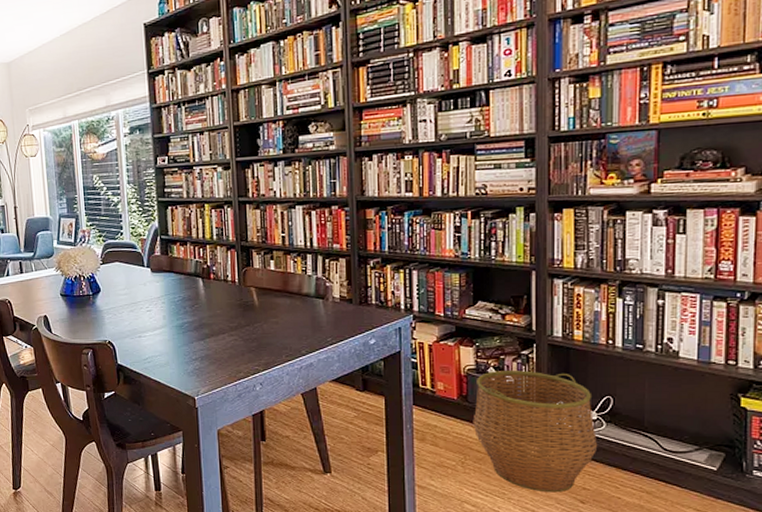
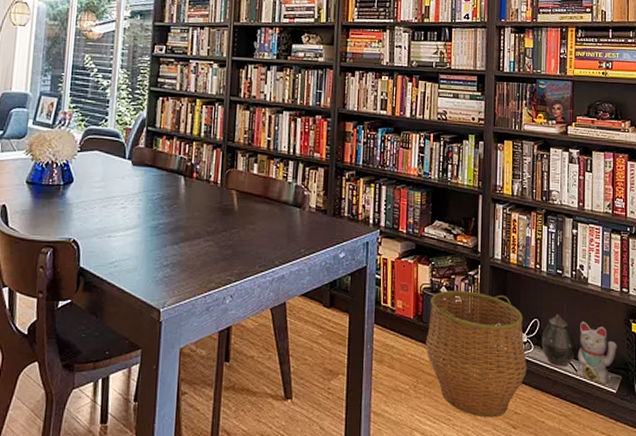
decorative jar: none [616,391,662,444] -> present [541,314,576,367]
decorative figurine: none [662,397,720,462] -> present [576,321,618,385]

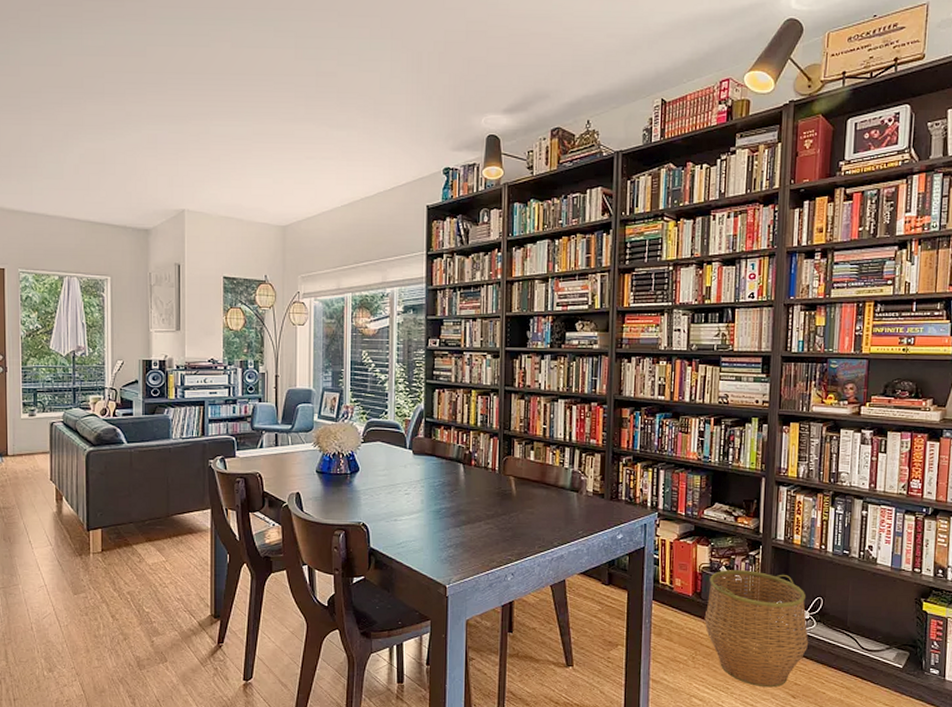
decorative jar: present [541,314,576,367] -> none [824,593,861,643]
decorative figurine: present [576,321,618,385] -> none [860,600,906,660]

